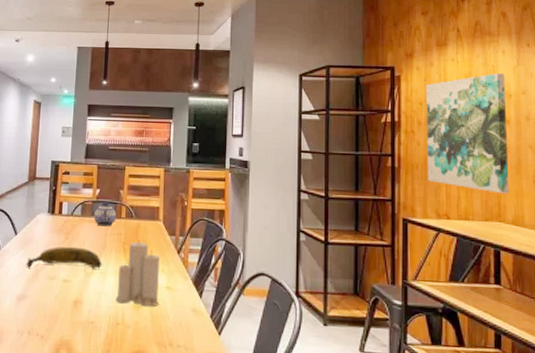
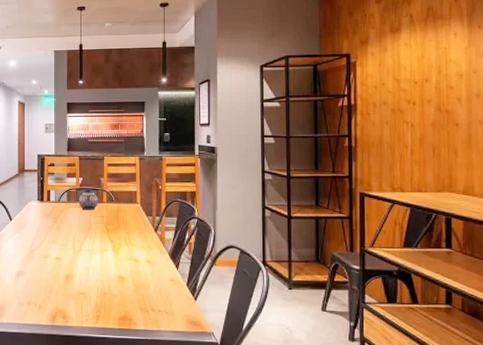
banana: present [26,246,102,269] -> none [22,229,88,249]
candle: present [115,240,160,307] -> none [101,221,140,278]
wall art: present [426,73,510,194] -> none [381,55,460,167]

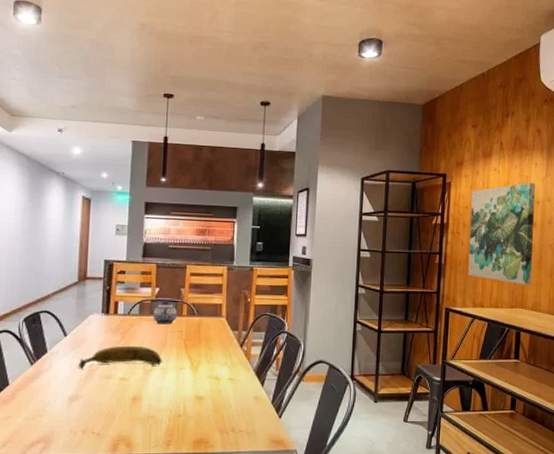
banana: none [22,229,88,249] -> present [78,345,162,369]
wall art: none [381,55,460,167] -> present [468,183,535,285]

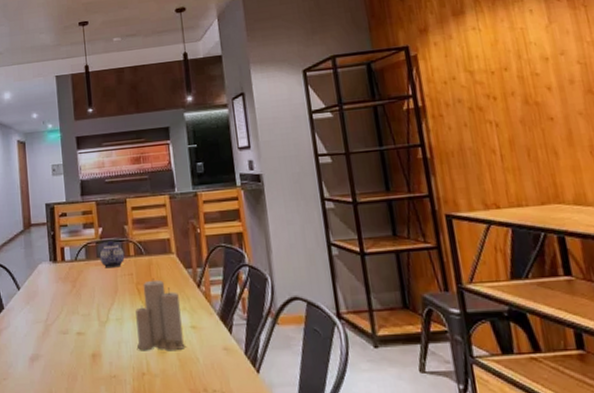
banana: present [78,345,162,369] -> none [34,294,117,325]
candle: none [176,336,222,398] -> present [135,278,186,352]
wall art: present [468,183,535,285] -> none [448,35,565,172]

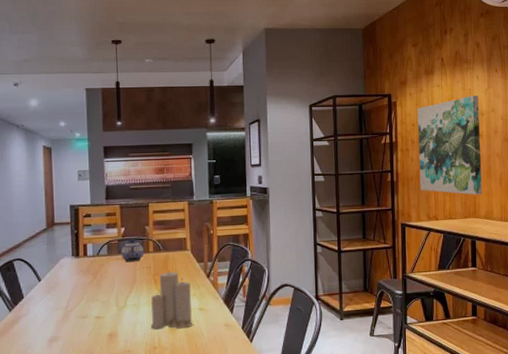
wall art: none [448,35,565,172] -> present [417,96,482,195]

